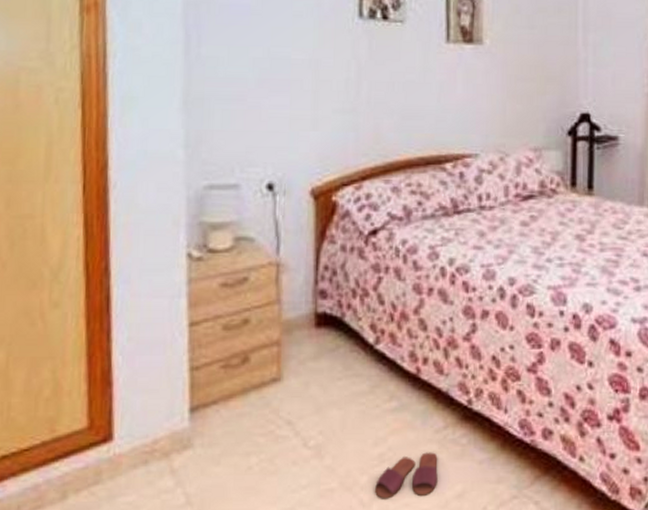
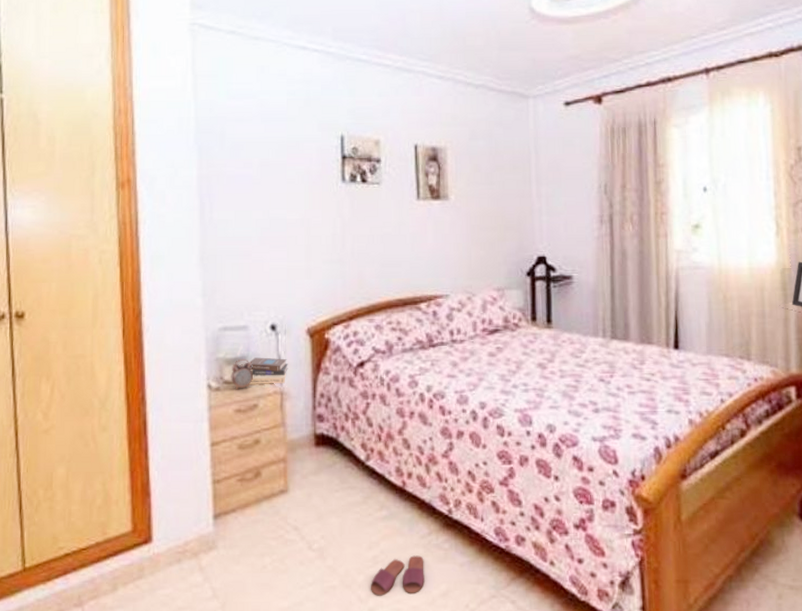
alarm clock: none [216,223,245,260] -> present [231,358,254,390]
books: none [239,222,287,254] -> present [249,357,288,384]

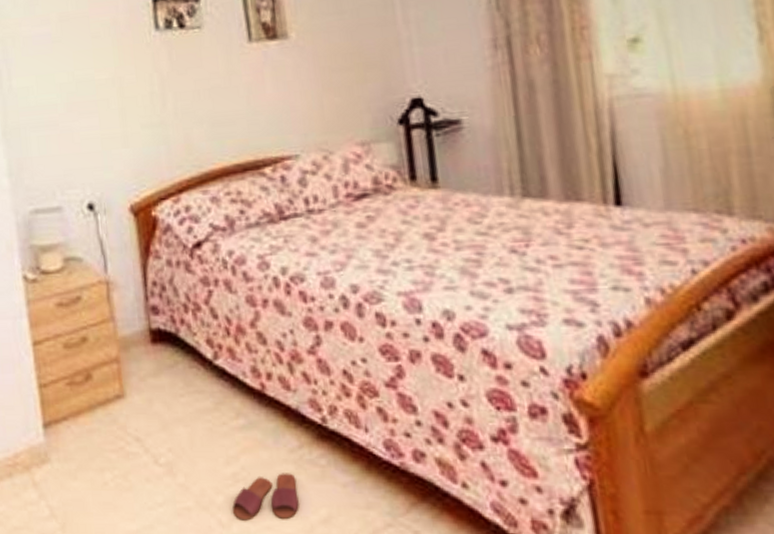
alarm clock: present [231,358,254,390] -> none [47,244,74,281]
books: present [249,357,288,384] -> none [68,242,112,274]

